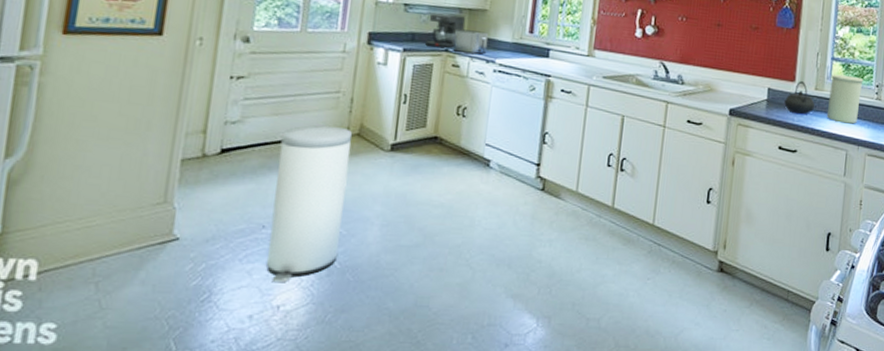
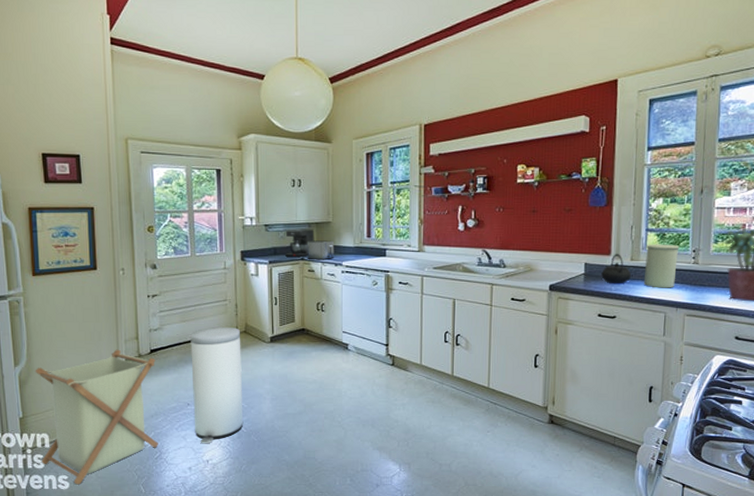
laundry basket: none [17,144,226,338] -> present [35,349,158,485]

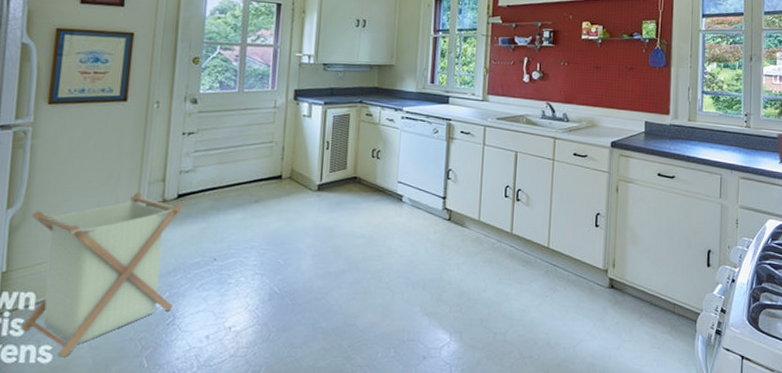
pedal bin: present [190,326,244,443] -> none [219,171,285,306]
coffee maker: present [285,228,315,258] -> none [343,70,376,101]
toaster: present [306,240,335,260] -> none [366,83,396,105]
kettle: present [601,254,632,283] -> none [661,114,689,143]
canister: present [643,244,680,288] -> none [700,106,733,151]

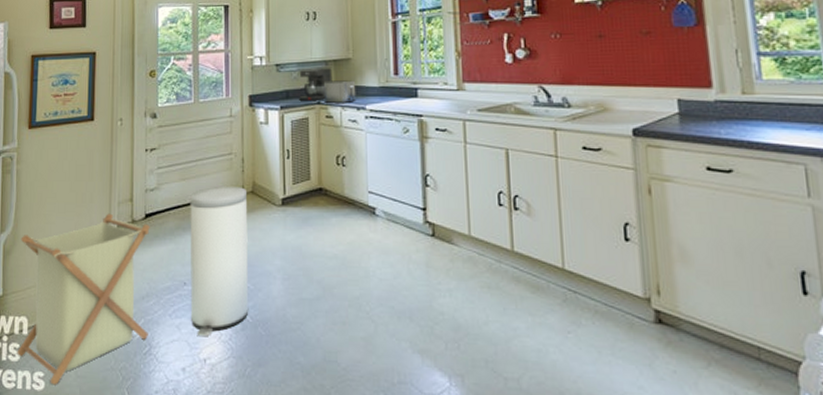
pedal bin: none [219,171,285,306] -> present [190,186,249,336]
coffee maker: none [343,70,376,101] -> present [299,67,333,102]
toaster: none [366,83,396,105] -> present [323,80,356,104]

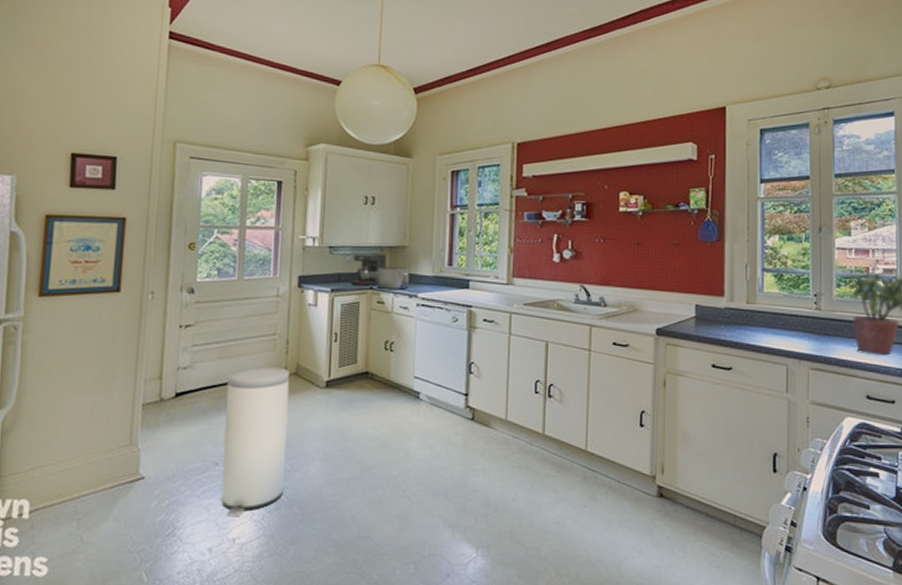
laundry basket: present [17,213,150,385] -> none [14,391,181,570]

